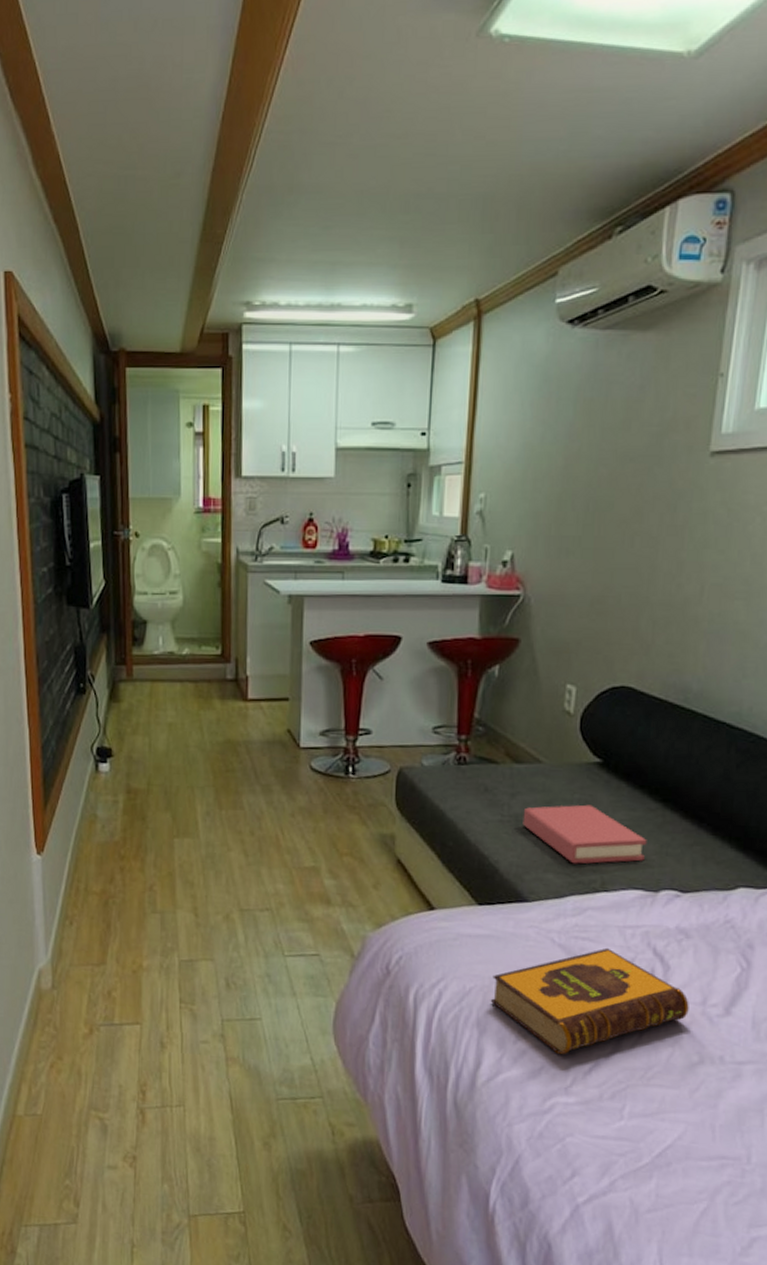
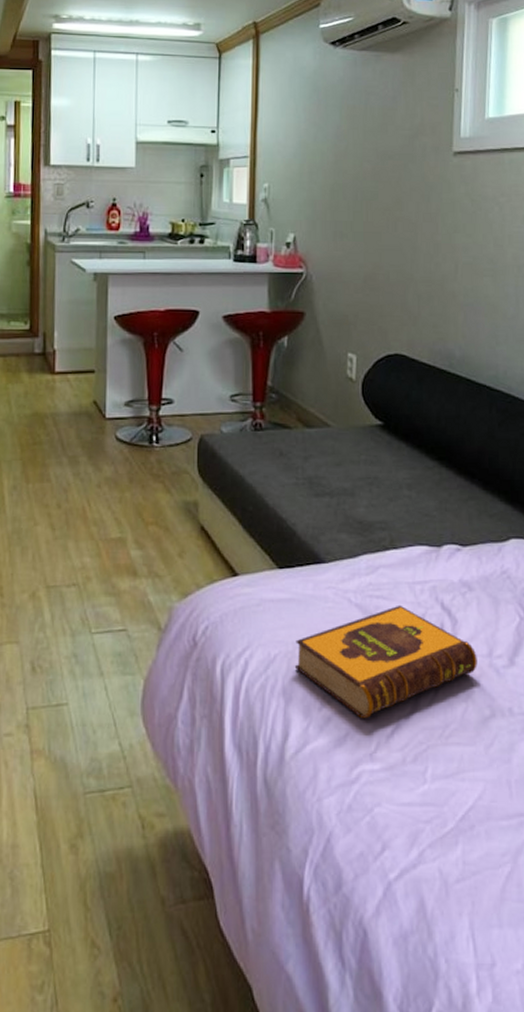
hardback book: present [522,804,647,864] -> none [316,465,428,523]

